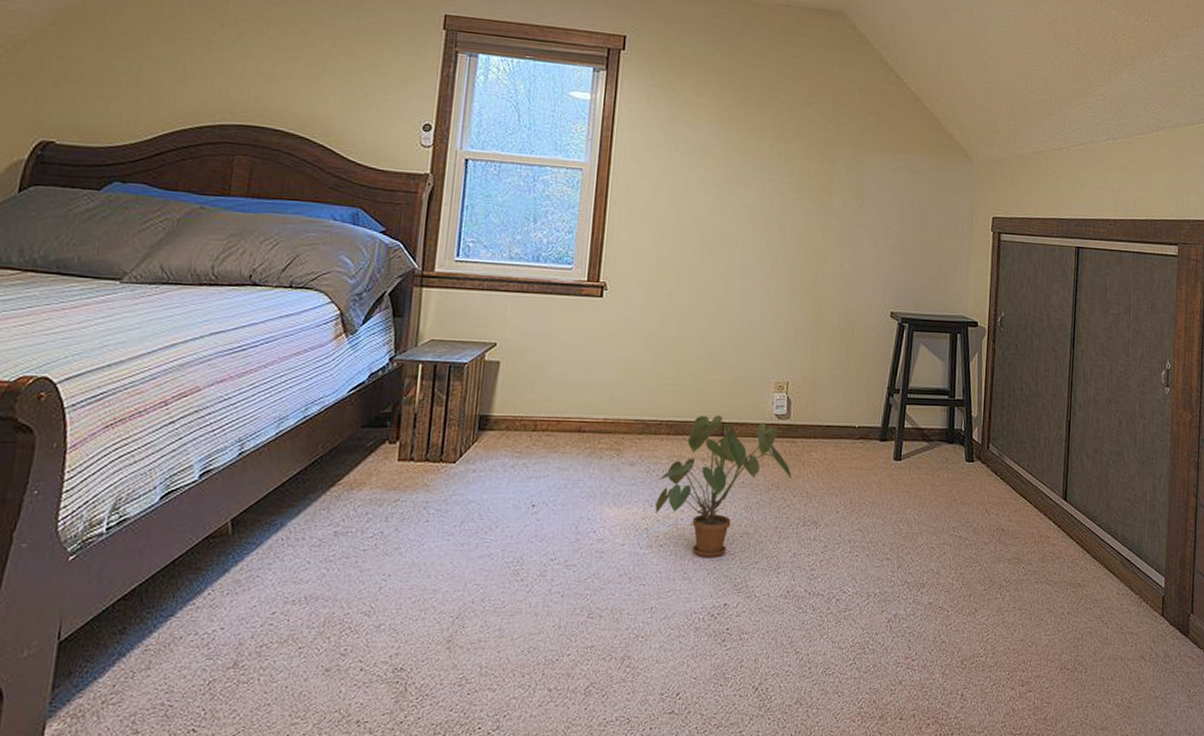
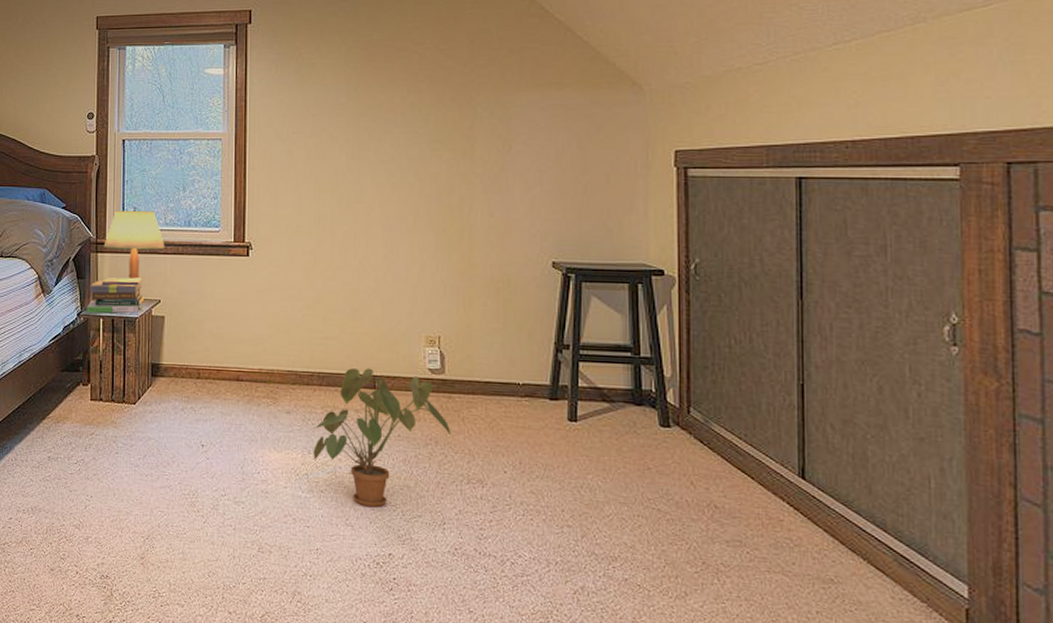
books: none [402,316,478,358] -> present [87,277,145,314]
table lamp: none [430,236,508,338] -> present [103,206,165,296]

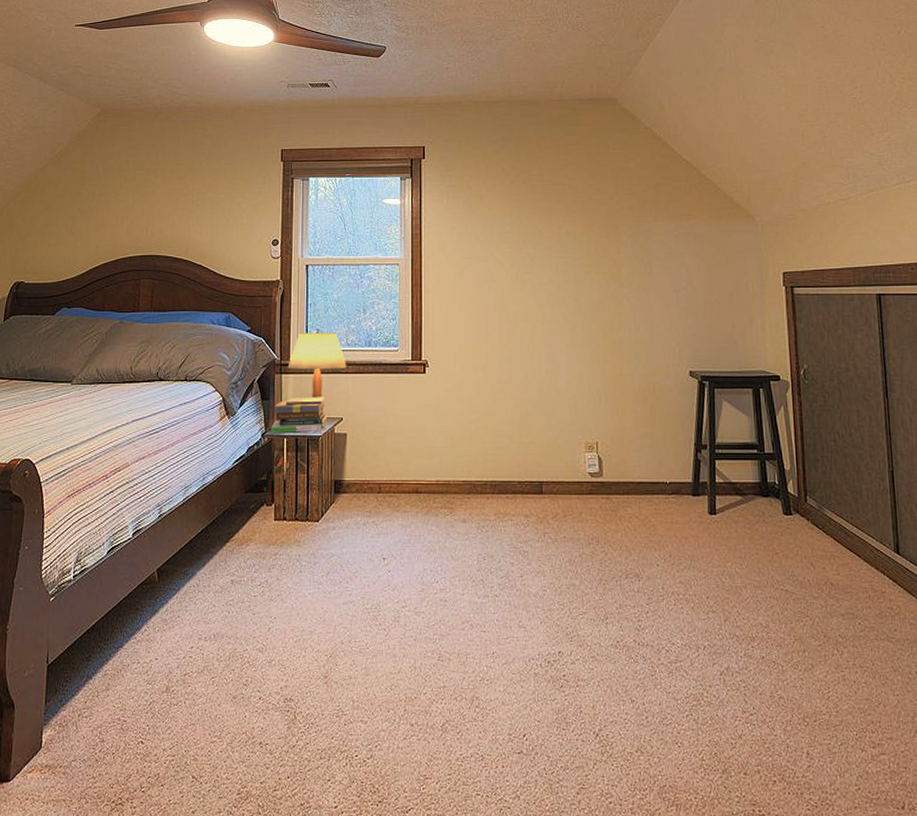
house plant: present [312,368,453,508] -> none [486,475,612,608]

